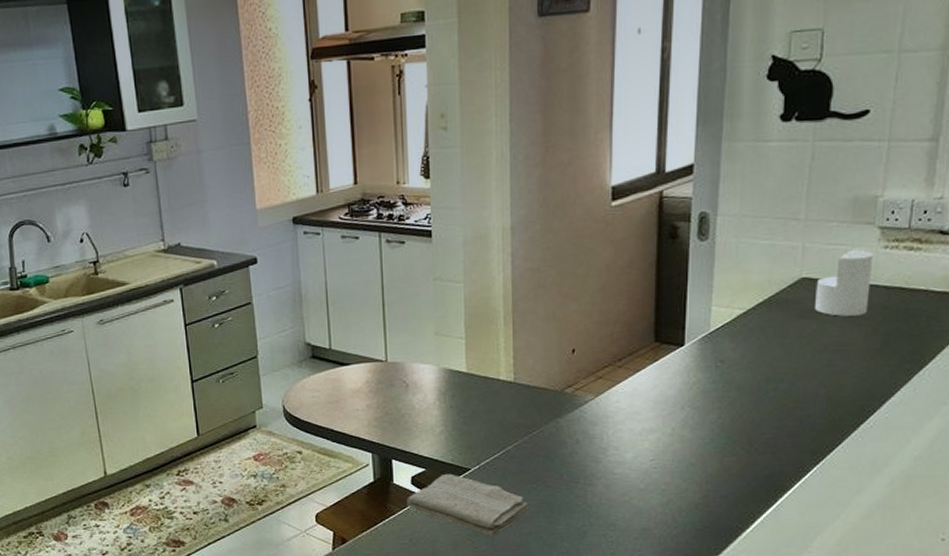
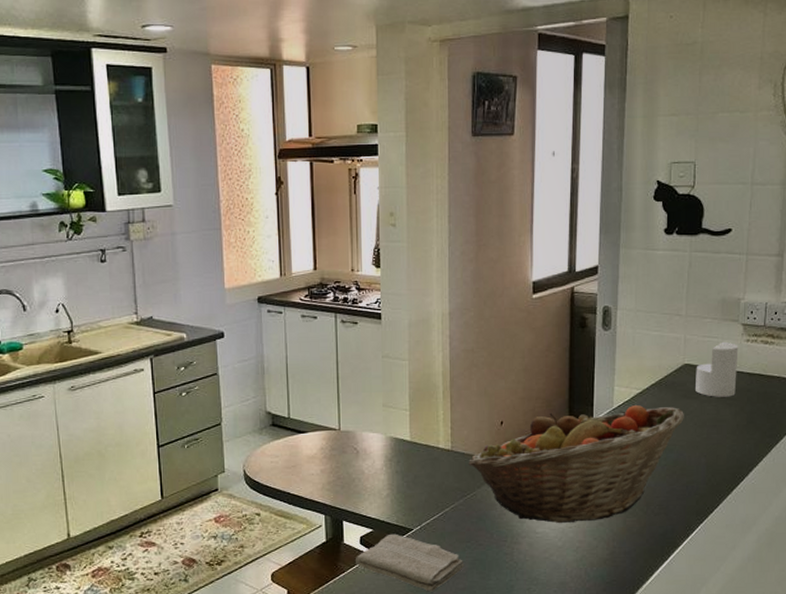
fruit basket: none [534,328,800,463] -> present [469,405,684,523]

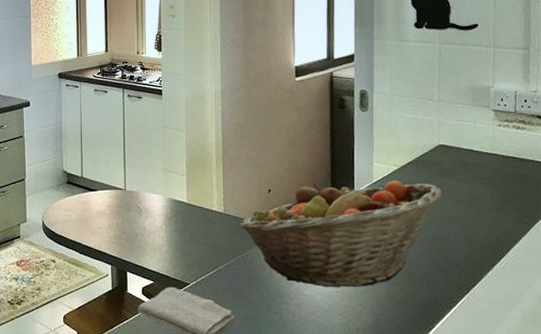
jar: present [696,341,739,397] -> none [450,125,491,177]

